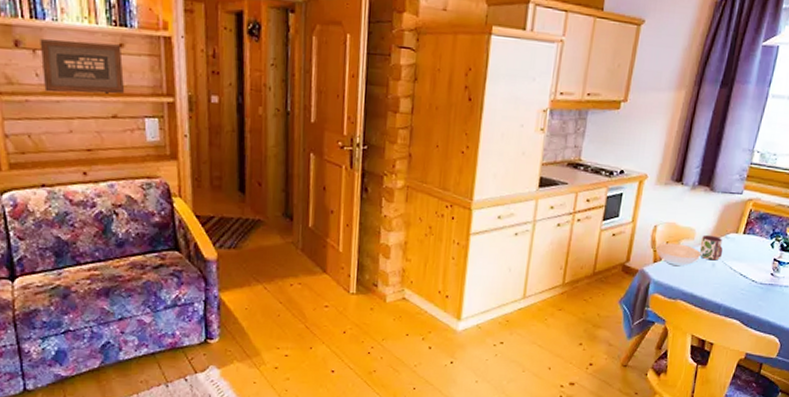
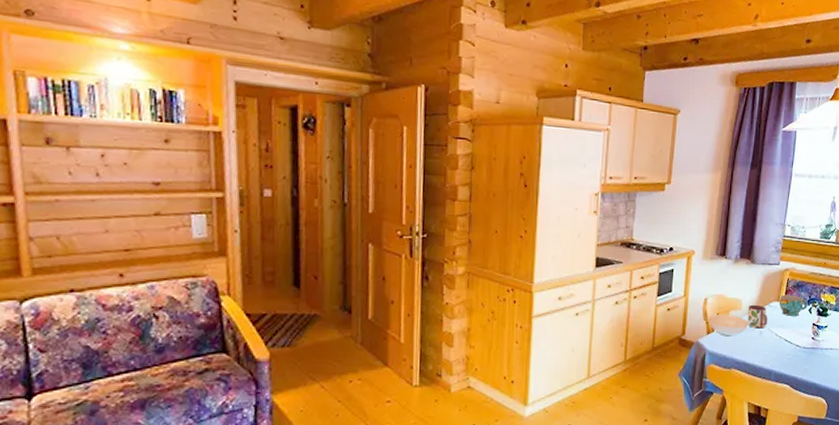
picture frame: present [40,39,125,94] -> none [74,136,170,191]
cup: none [737,226,771,250] -> present [779,294,808,316]

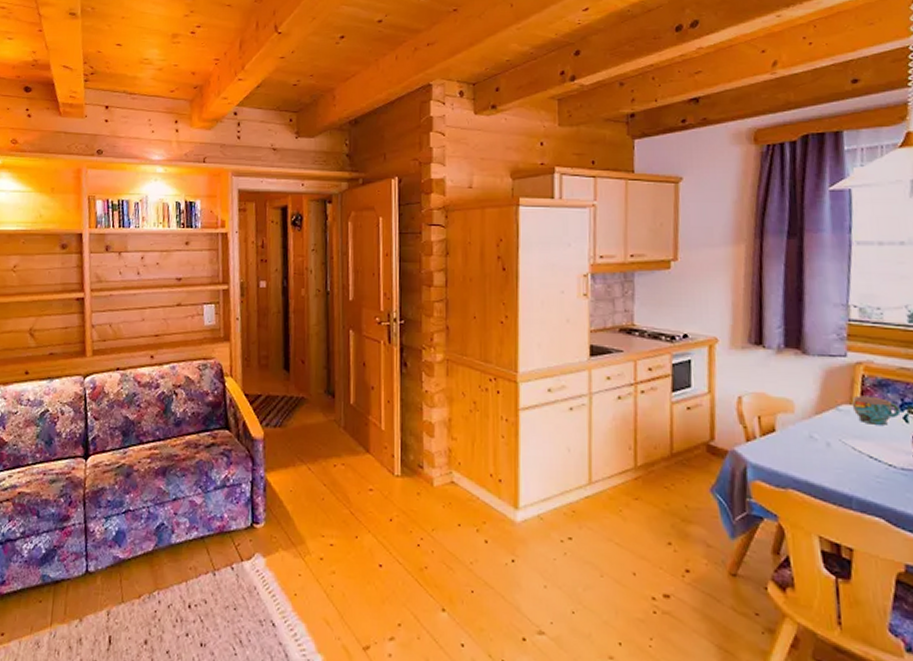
bowl: present [708,314,749,337] -> none [745,417,808,447]
mug: present [747,304,768,329] -> none [803,406,838,439]

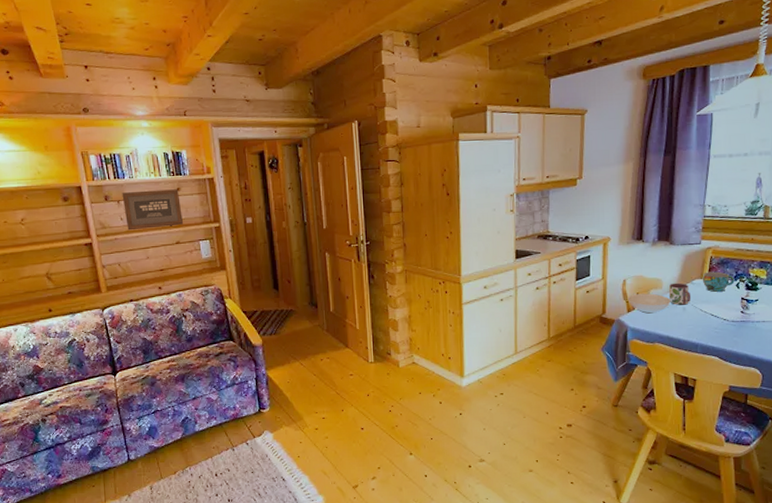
picture frame: none [124,242,188,287] -> present [122,189,184,231]
bowl: none [745,417,808,447] -> present [627,293,671,314]
mug: none [803,406,838,439] -> present [668,282,691,305]

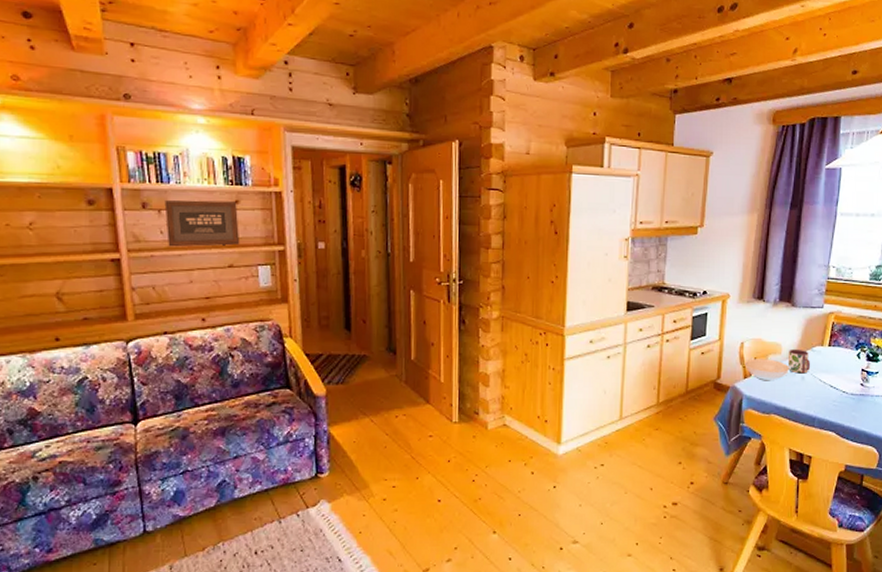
cup: present [702,271,735,292] -> none [823,339,856,361]

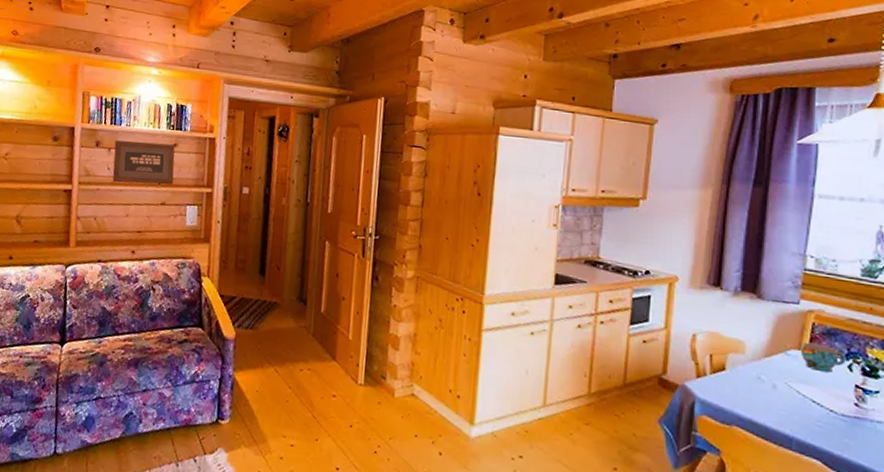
bowl: present [744,358,790,381] -> none [697,355,756,386]
mug: present [787,349,811,374] -> none [753,349,785,382]
cup: none [823,339,856,361] -> present [800,342,846,372]

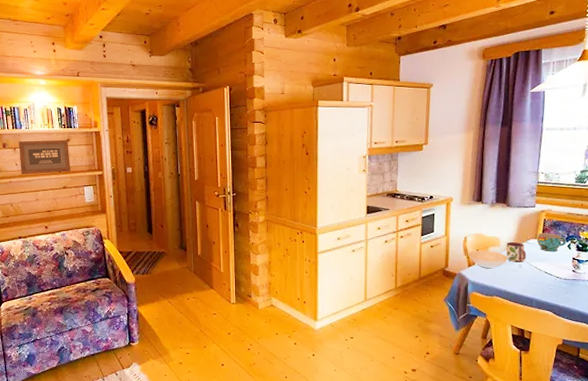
bowl: none [697,355,756,386] -> present [468,250,508,269]
mug: none [753,349,785,382] -> present [506,241,527,262]

